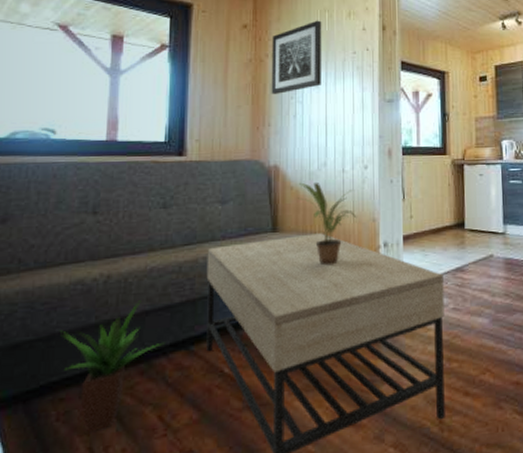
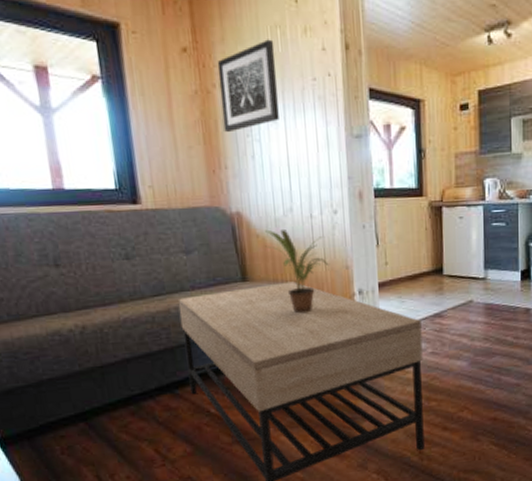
potted plant: present [59,300,165,433] -> none [46,349,150,464]

